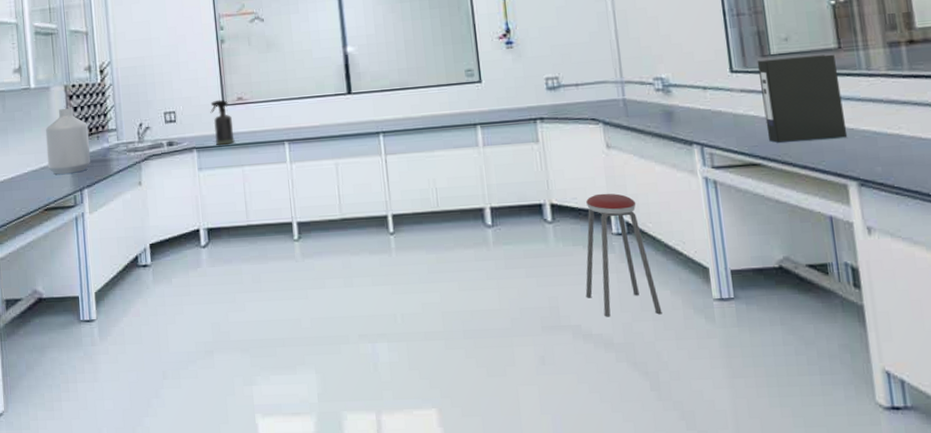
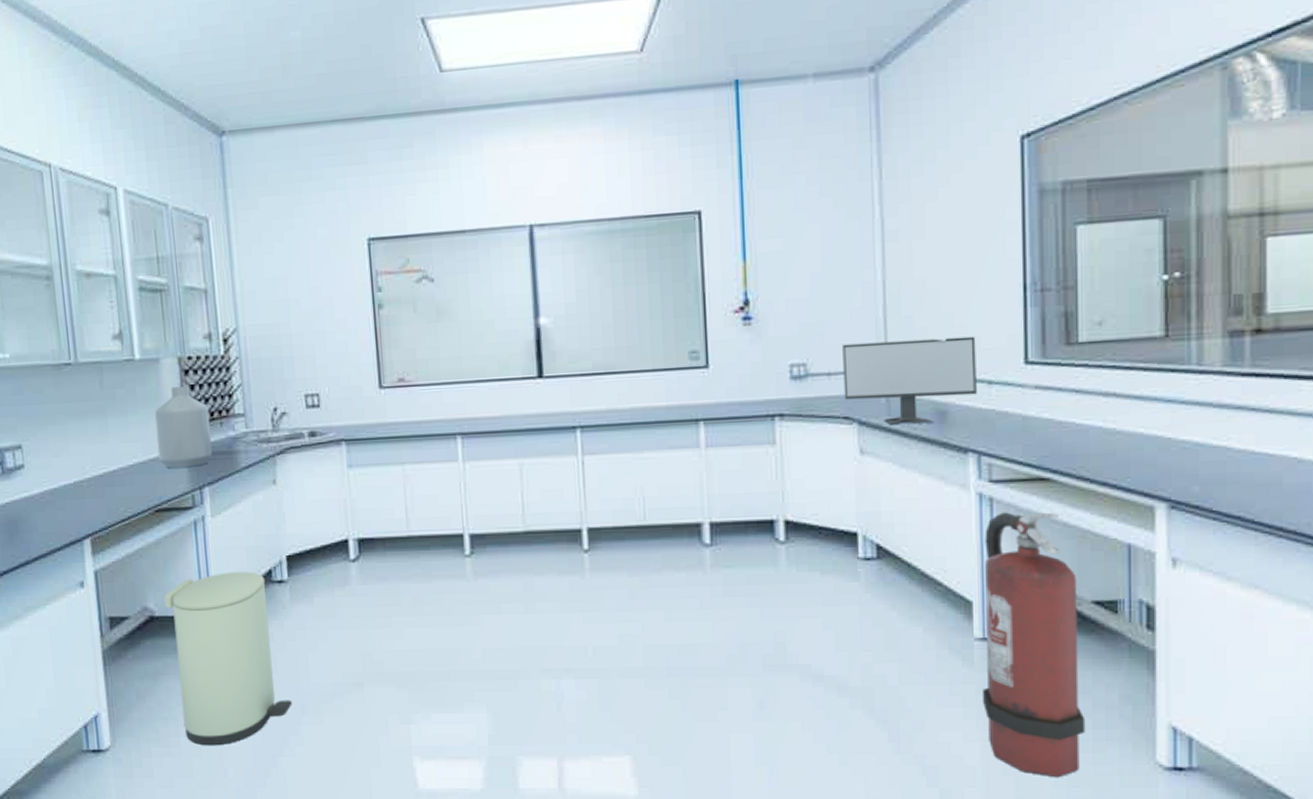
pedal bin: none [50,258,155,409] -> present [164,571,292,746]
spray bottle: present [210,99,235,146] -> none [363,380,394,438]
computer monitor: none [585,52,695,124] -> present [842,336,977,425]
music stool: present [585,193,662,317] -> none [819,509,911,656]
fire extinguisher: none [712,191,814,419] -> present [983,512,1086,778]
binder: present [757,54,848,143] -> none [1060,344,1163,453]

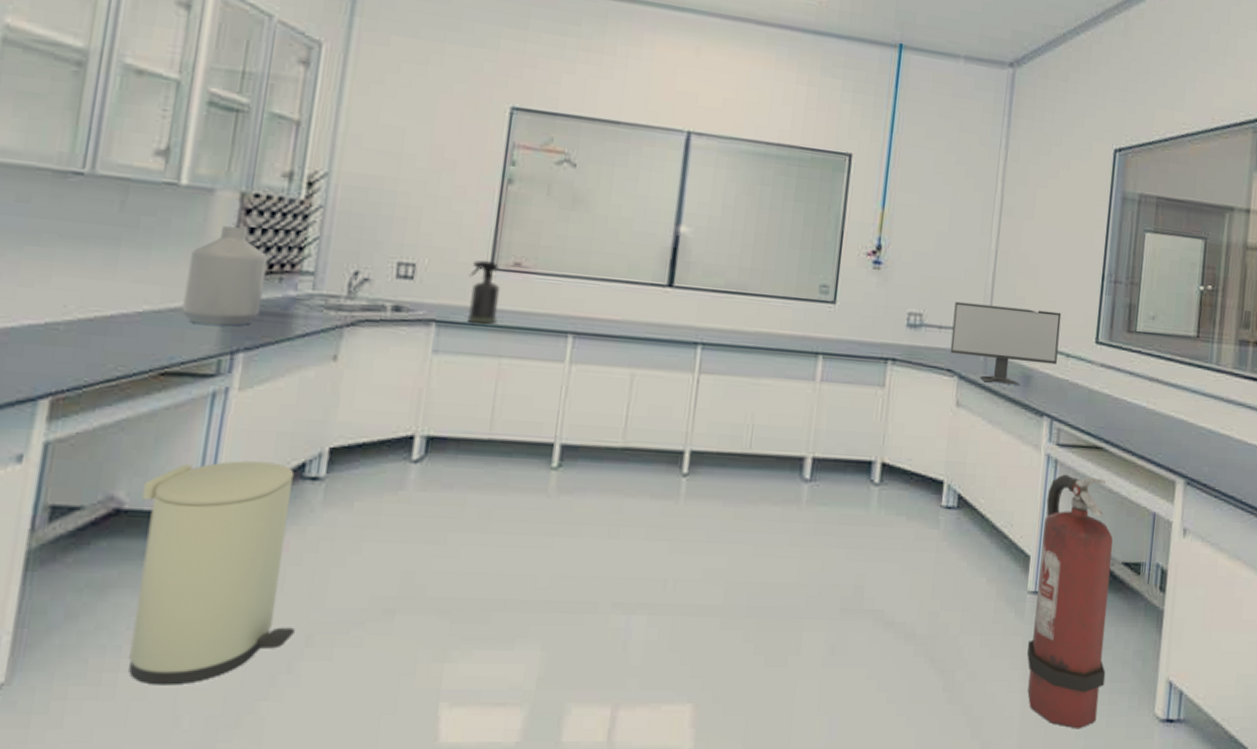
spray bottle: none [363,380,394,438] -> present [467,259,501,325]

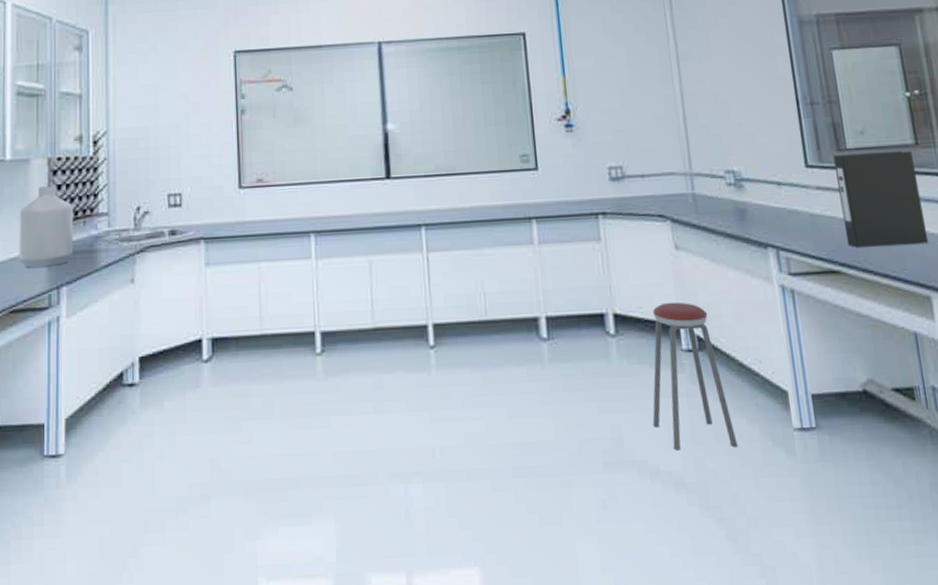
pedal bin: present [129,460,295,686] -> none [9,375,134,574]
spray bottle: present [467,259,501,325] -> none [223,180,251,237]
music stool: none [897,457,974,605] -> present [652,302,738,451]
computer monitor: present [950,301,1062,385] -> none [652,143,769,222]
fire extinguisher: present [1027,474,1113,729] -> none [790,303,905,574]
binder: none [1115,335,1192,432] -> present [832,150,929,247]

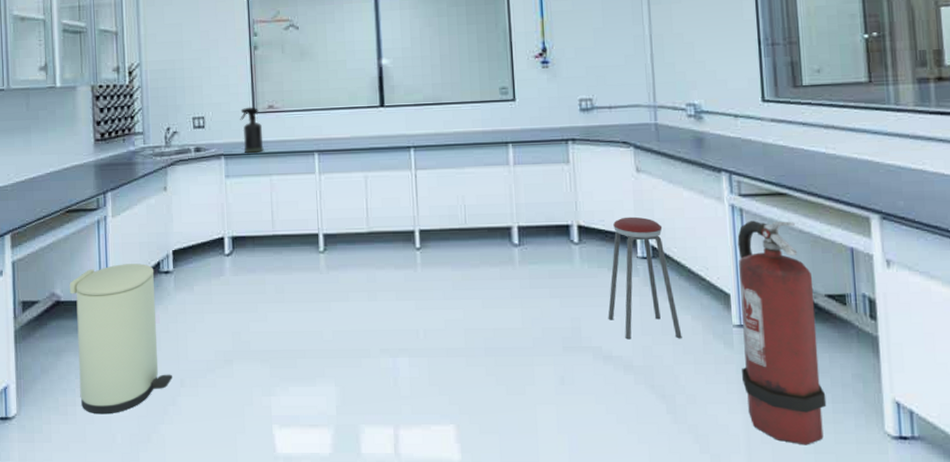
pedal bin: none [9,375,134,574] -> present [69,263,172,414]
bottle: present [18,186,74,269] -> none [69,109,116,177]
spray bottle: none [223,180,251,237] -> present [240,107,264,154]
fire extinguisher: none [790,303,905,574] -> present [737,220,827,445]
binder: present [832,150,929,247] -> none [788,88,873,173]

